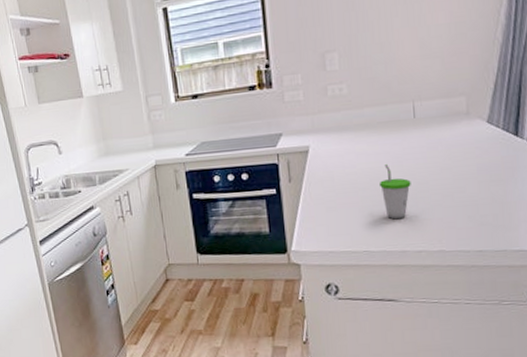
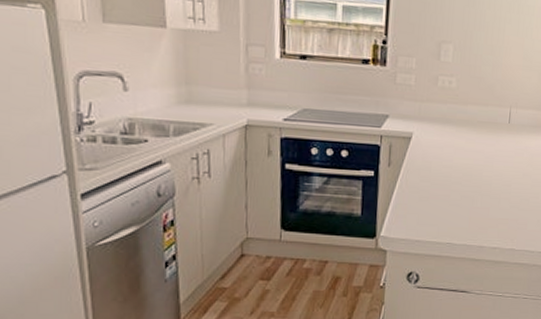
cup: present [380,163,411,220] -> none [471,161,497,216]

